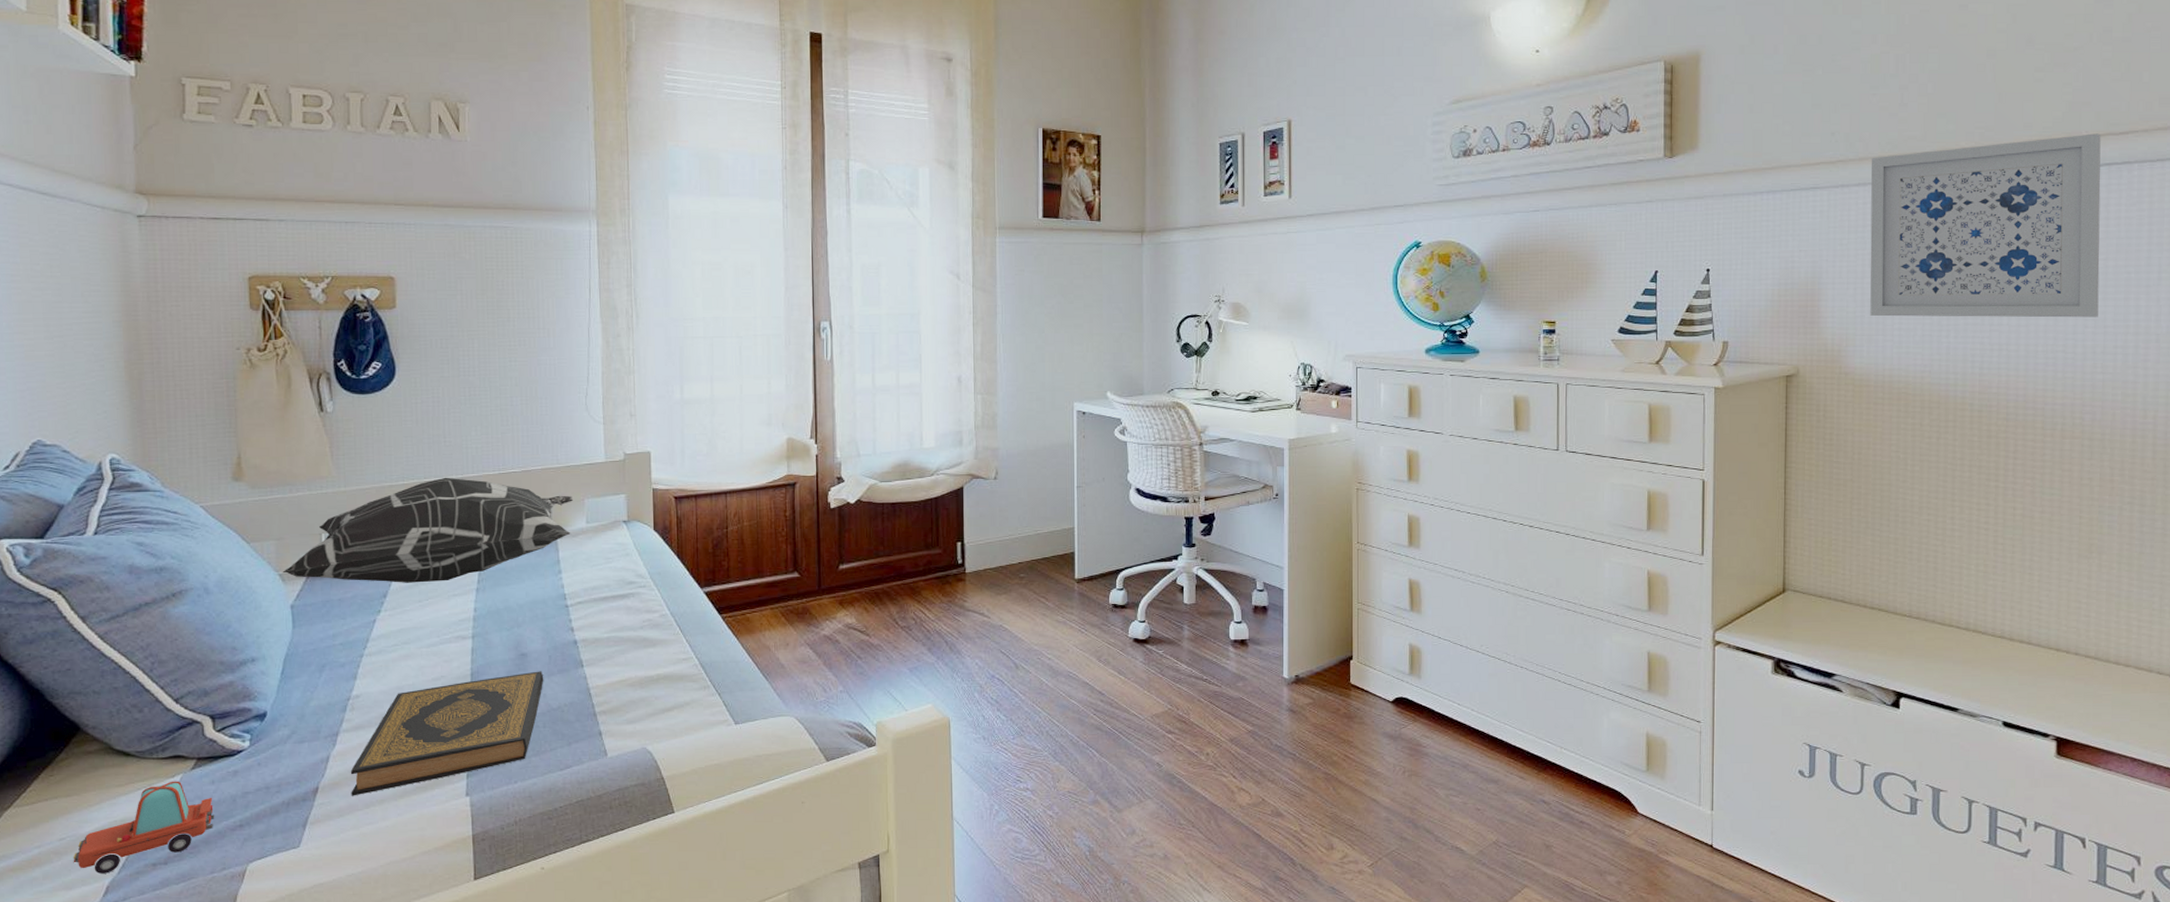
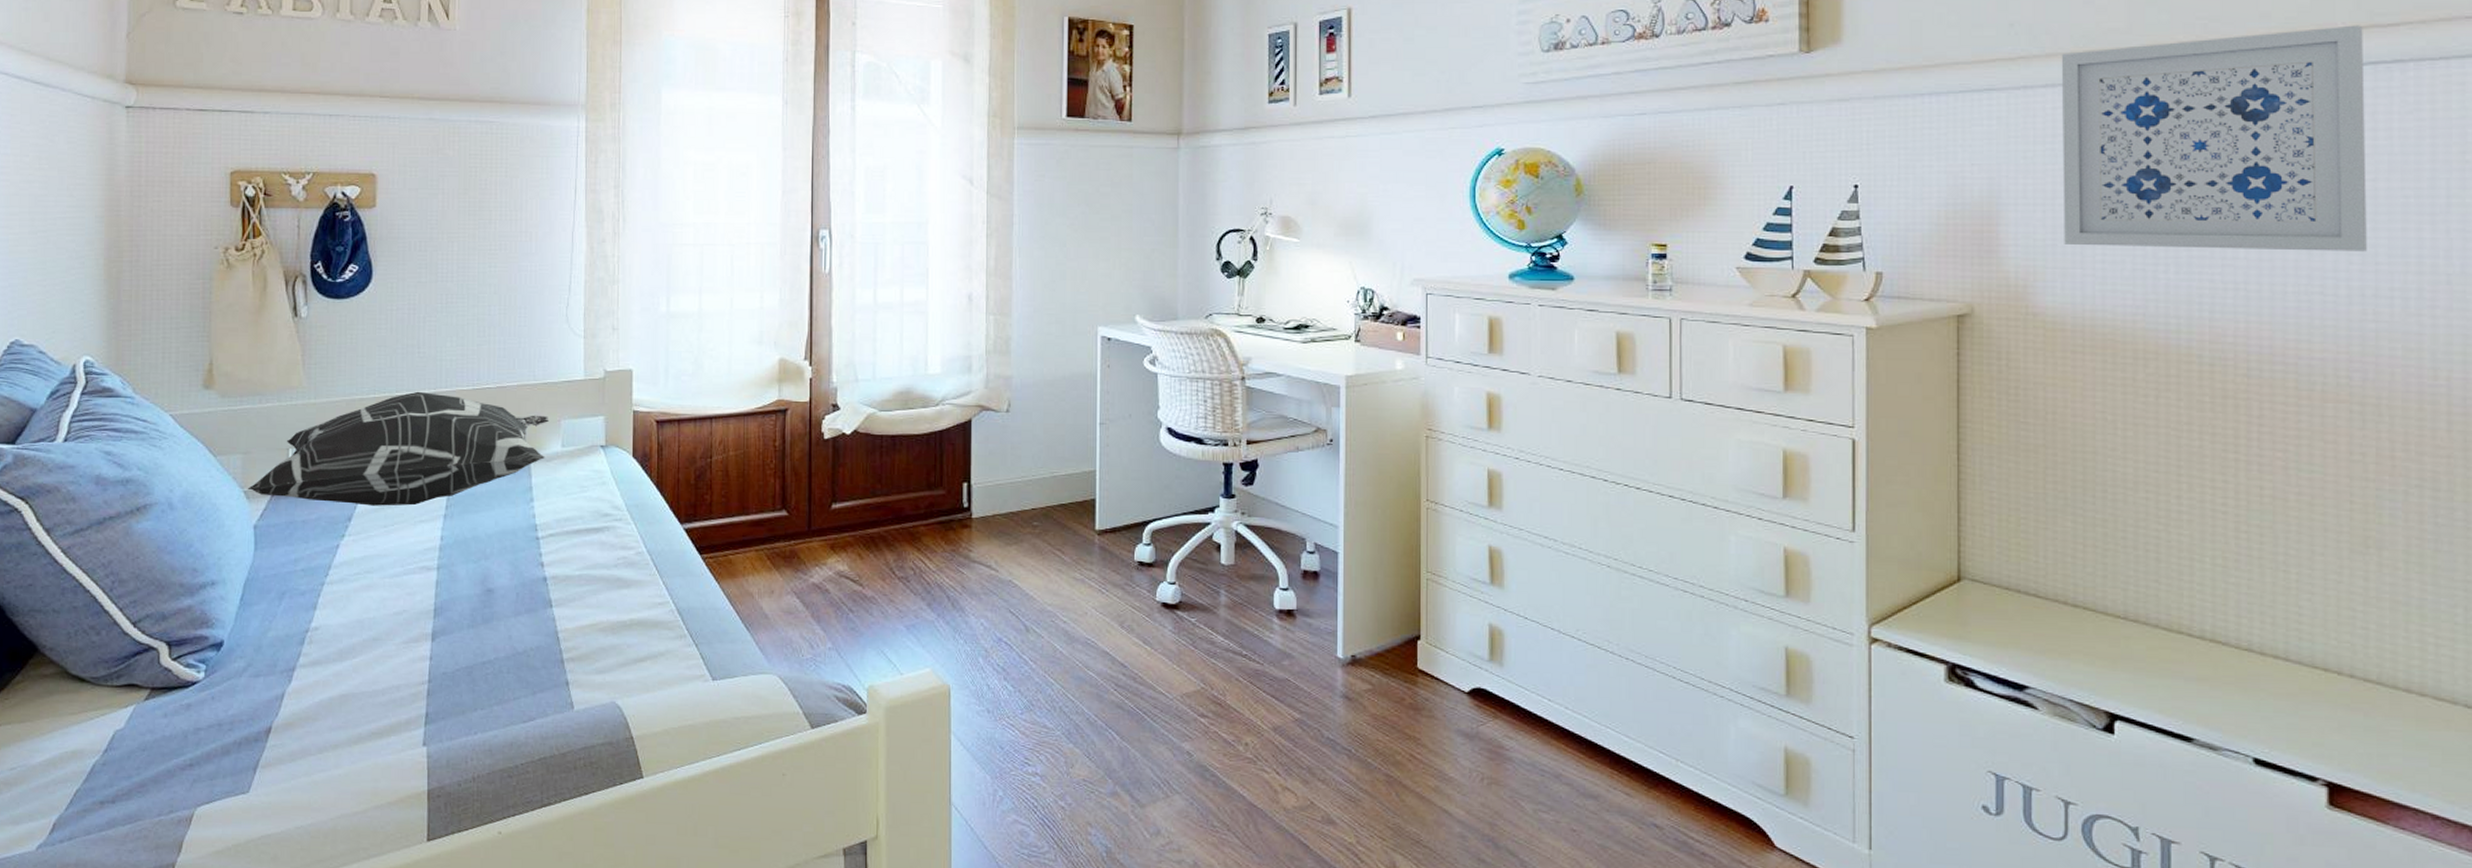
toy car: present [73,781,215,874] -> none [22,711,166,809]
hardback book: present [351,671,544,796] -> none [304,609,510,739]

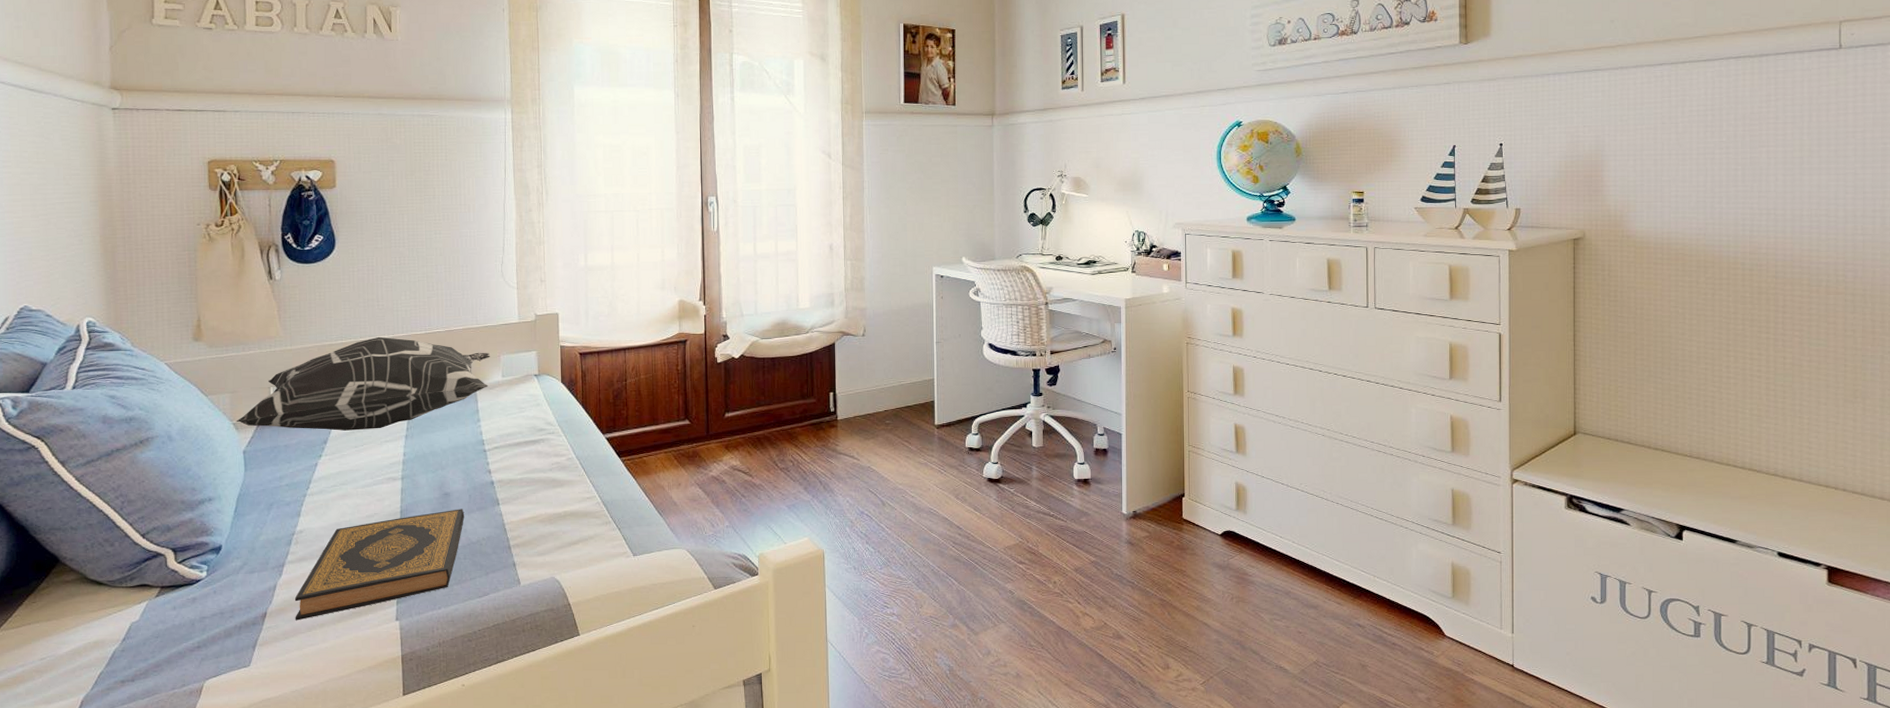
hardback book: none [304,609,510,739] -> present [295,509,465,621]
wall art: present [2061,25,2367,252] -> none [1647,18,1858,185]

